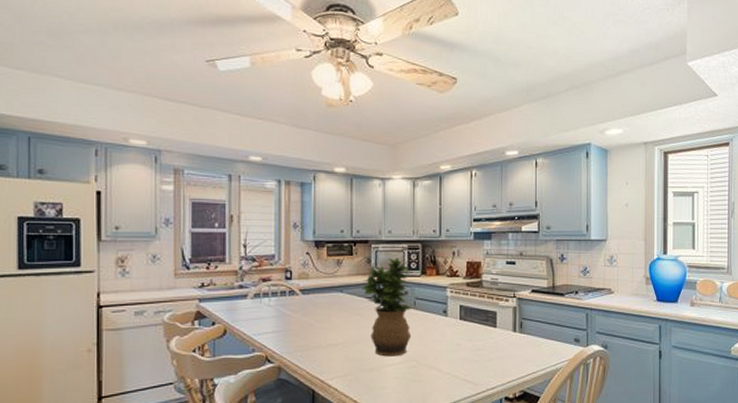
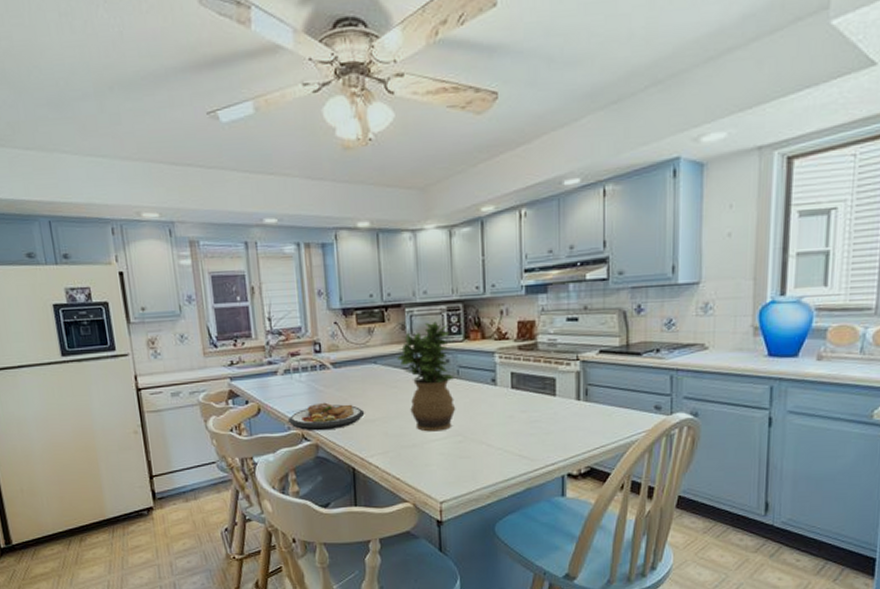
plate: none [253,326,328,354] -> present [287,402,365,431]

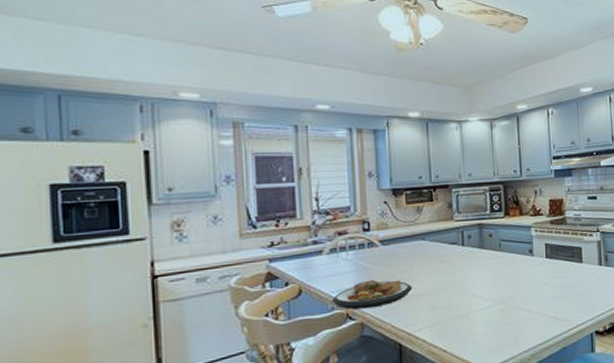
potted plant: present [397,321,456,432] -> none [444,200,499,302]

